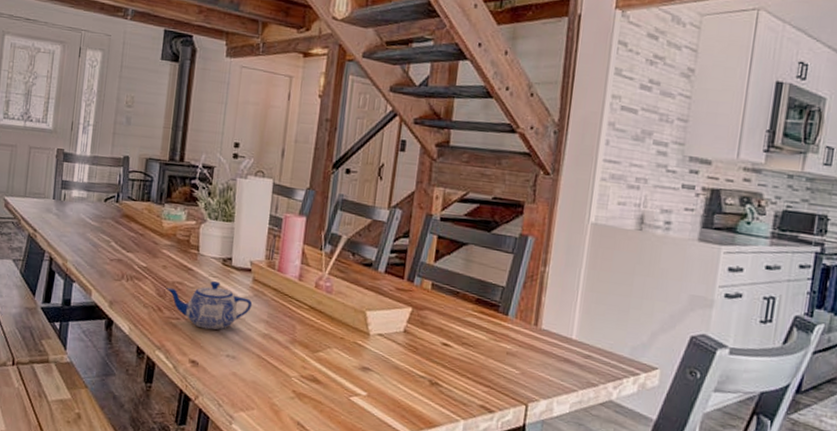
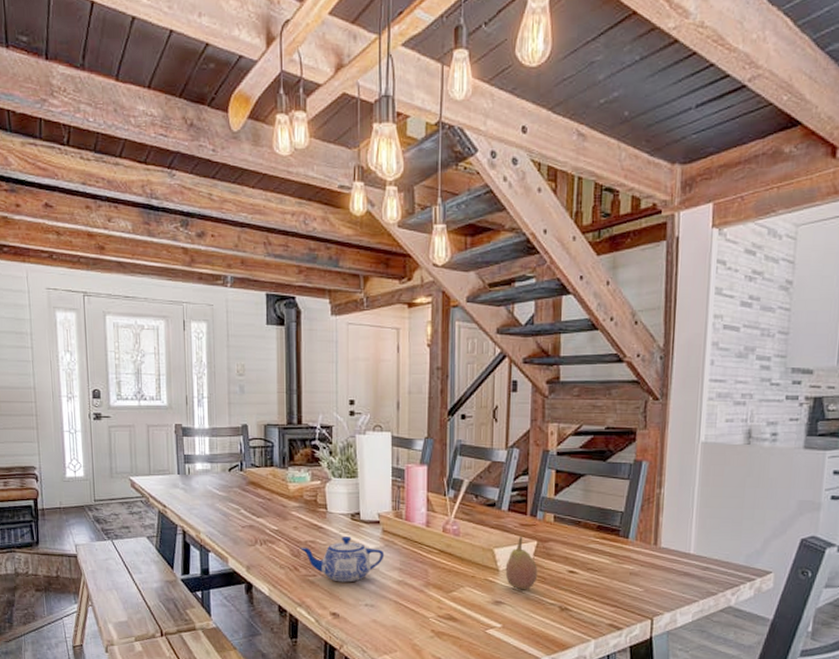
fruit: none [375,301,411,359] -> present [505,537,538,590]

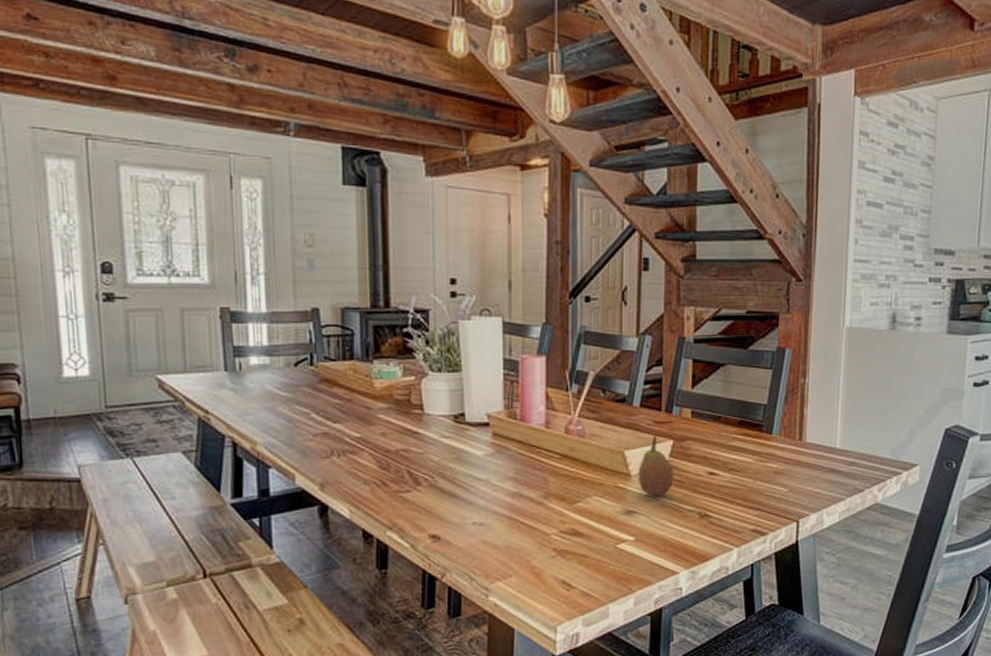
teapot: present [299,536,385,583] -> none [388,441,496,498]

